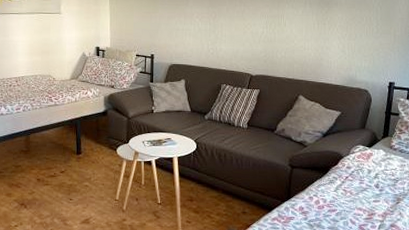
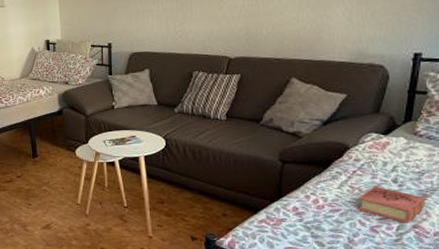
book: none [350,190,400,223] -> present [358,186,426,223]

